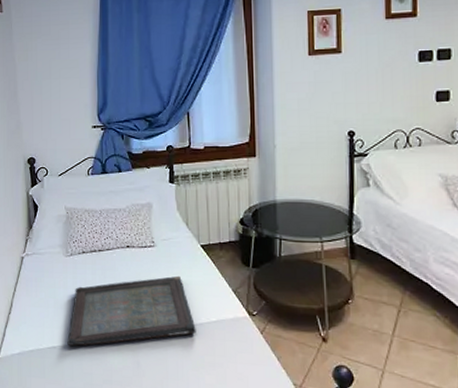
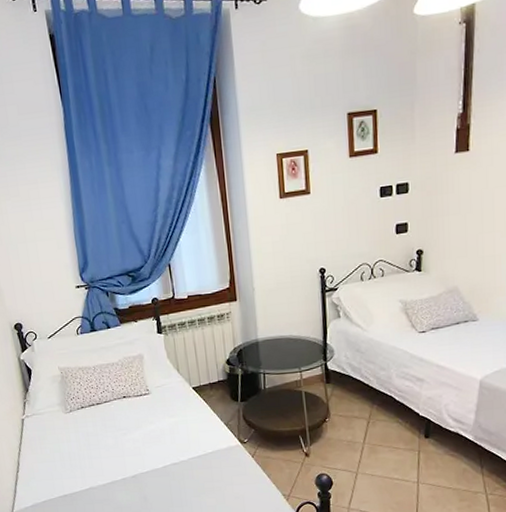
serving tray: present [67,275,196,346] -> none [77,417,195,492]

